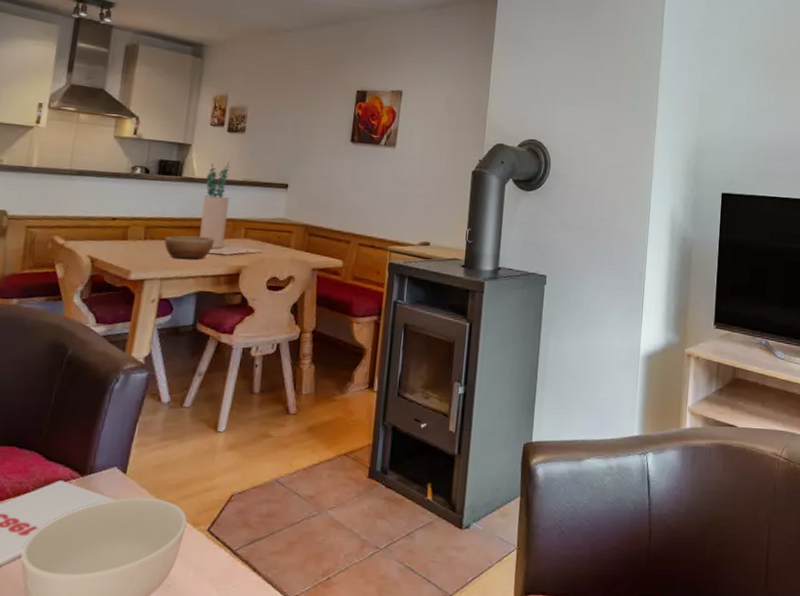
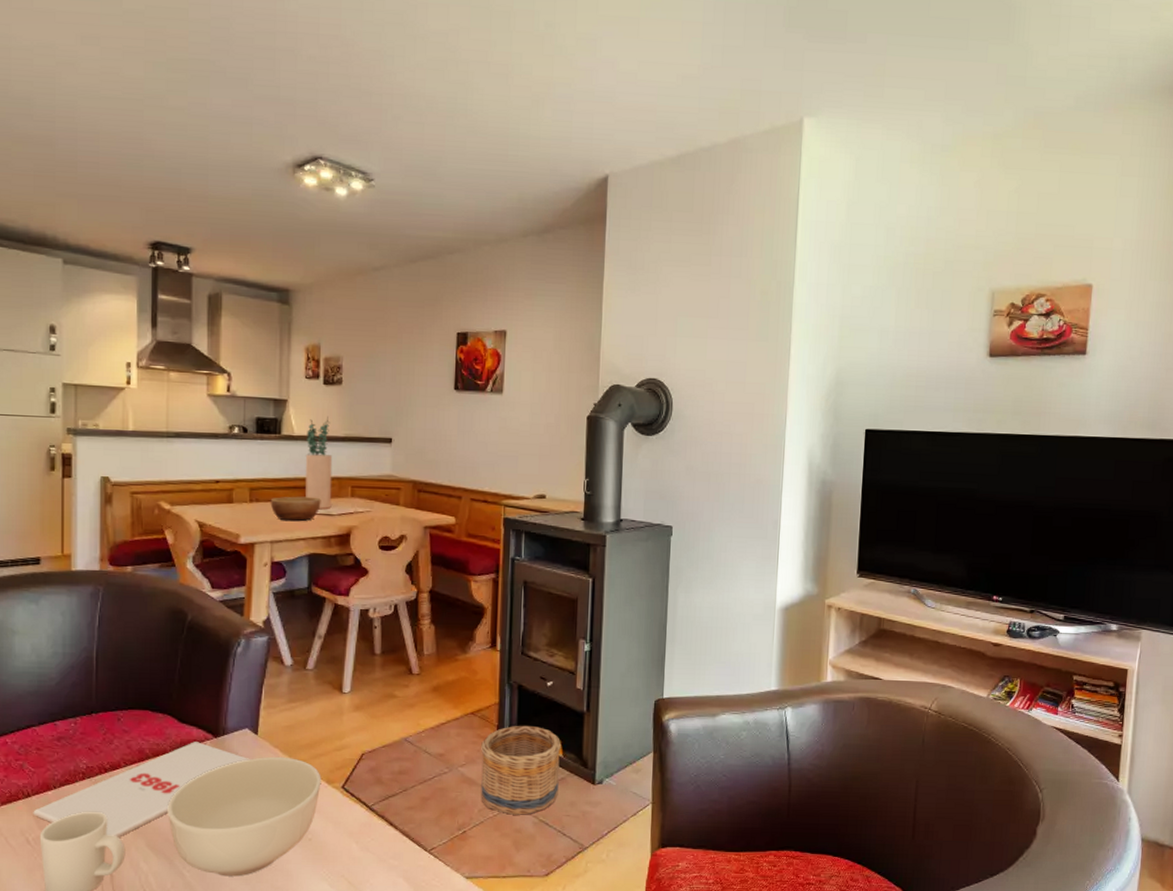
basket: none [348,467,431,561] -> present [481,725,562,815]

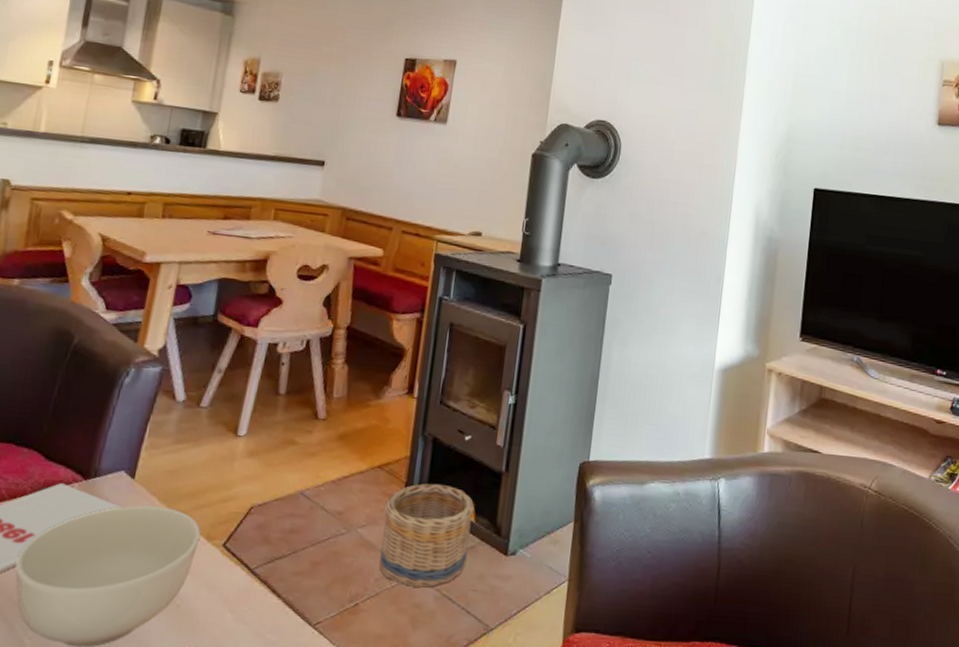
bowl: present [270,496,321,521] -> none [184,214,241,242]
vase: present [305,416,333,510] -> none [224,133,261,233]

